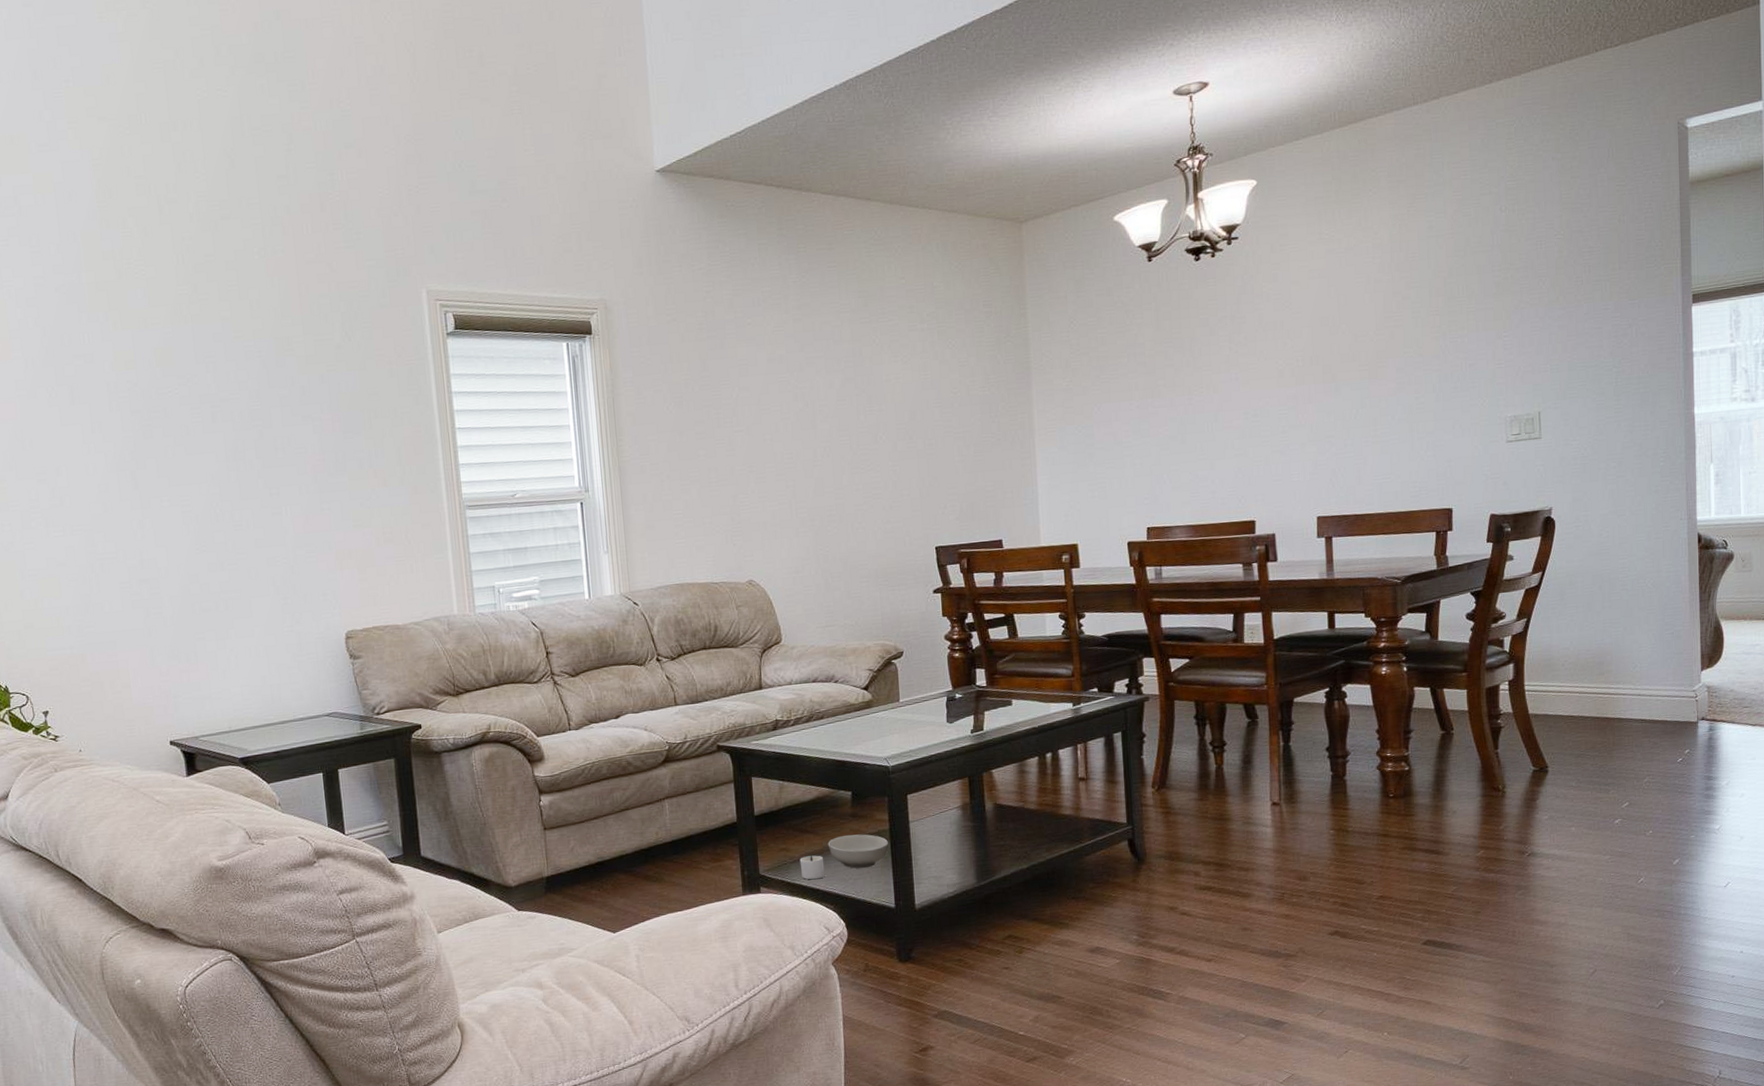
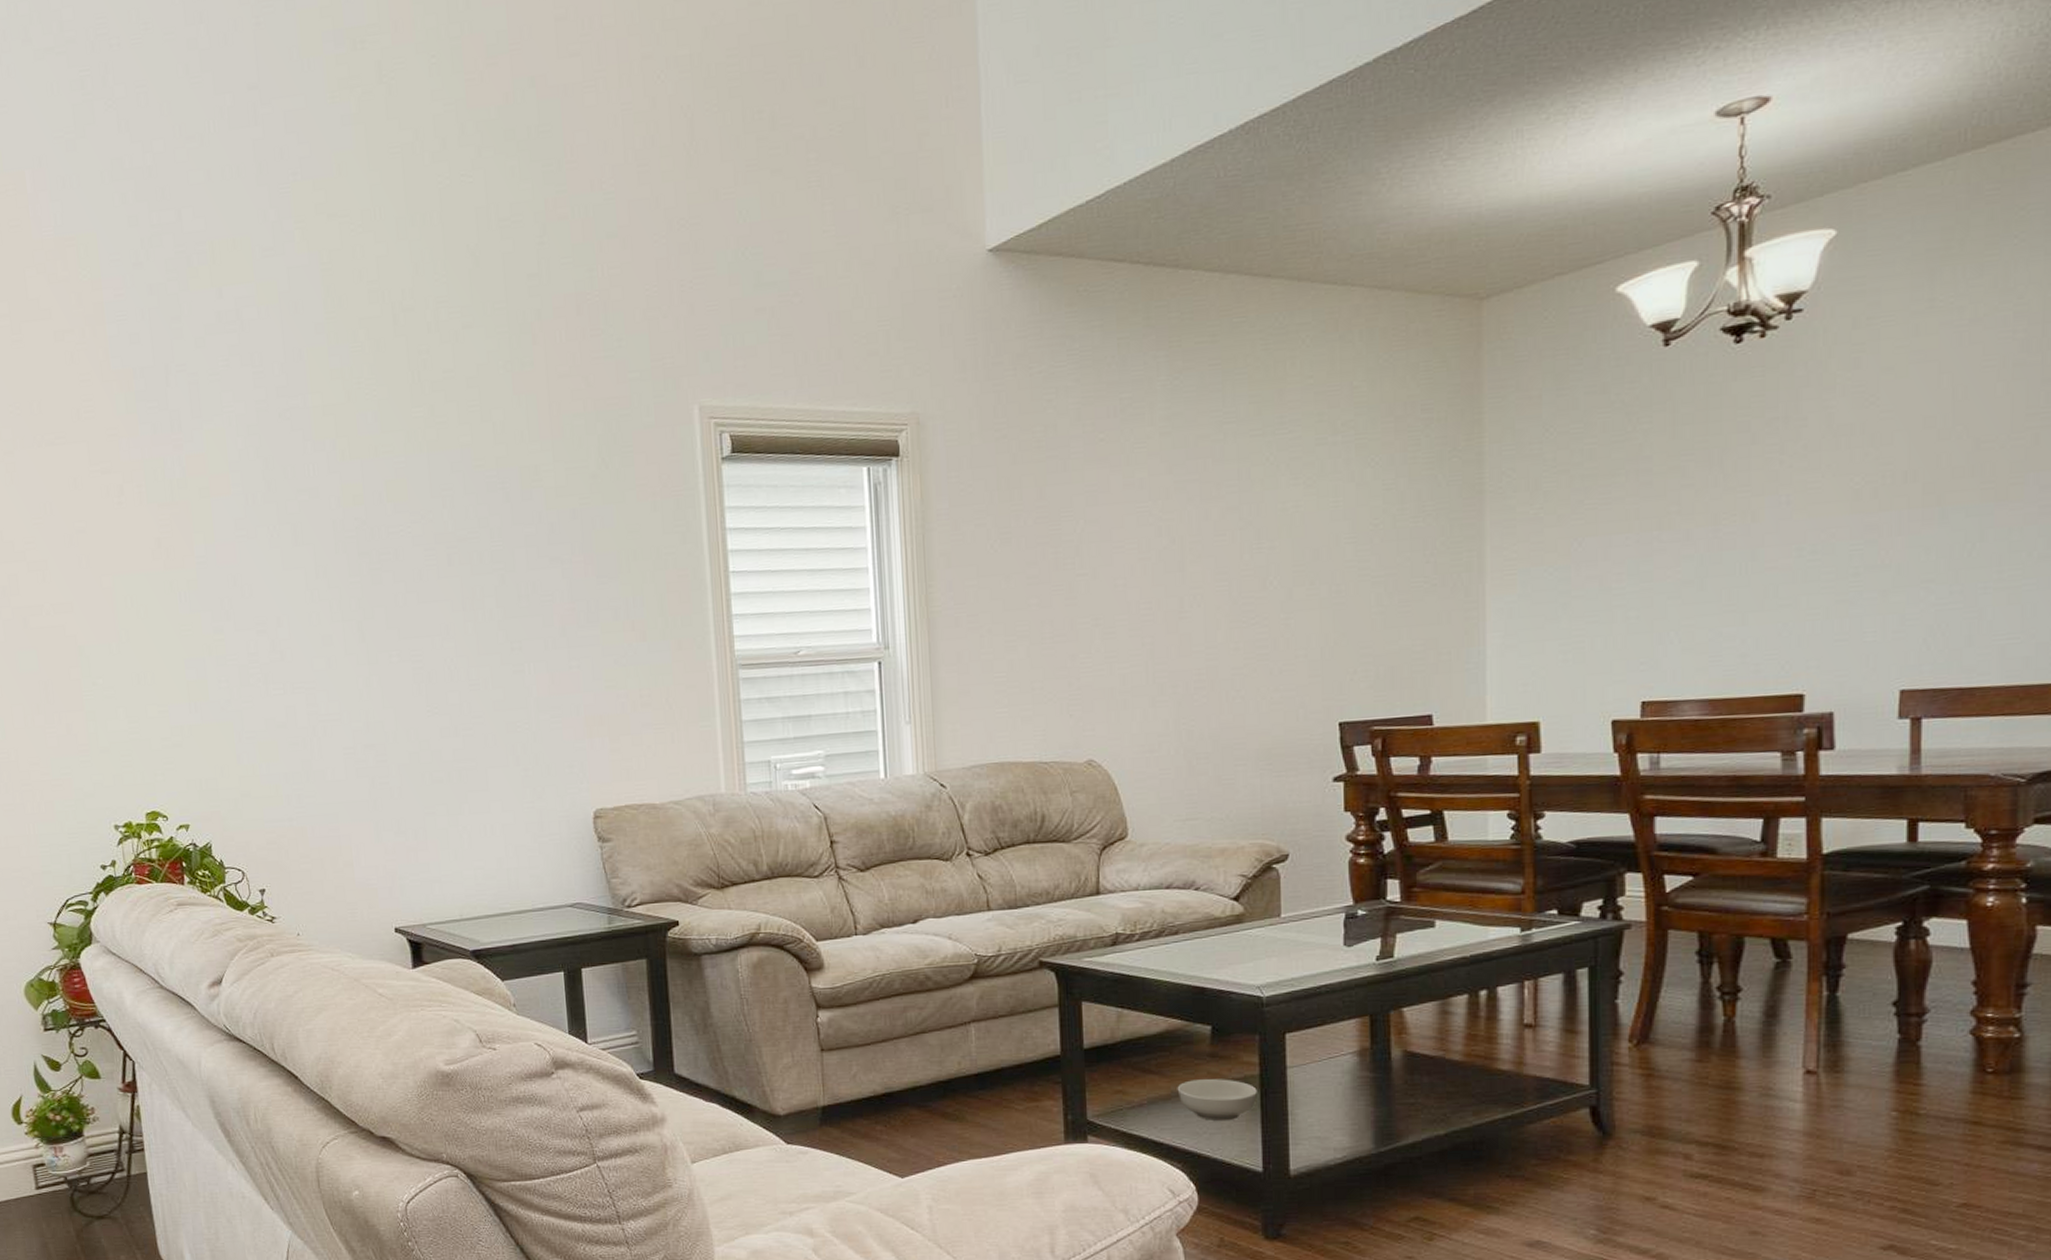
candle: present [799,855,825,880] -> none [1139,1101,1172,1131]

